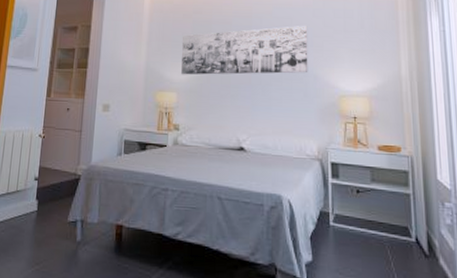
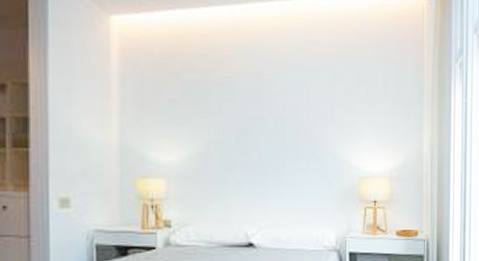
wall art: present [181,25,308,75] -> none [170,92,327,156]

